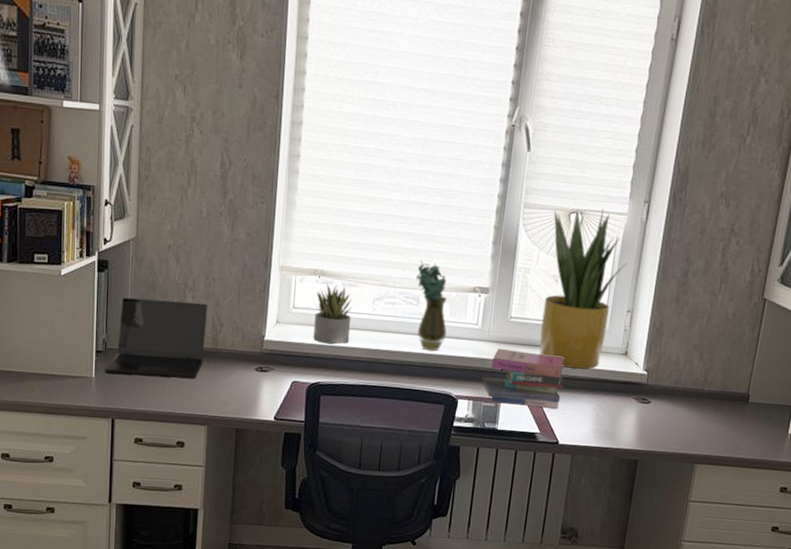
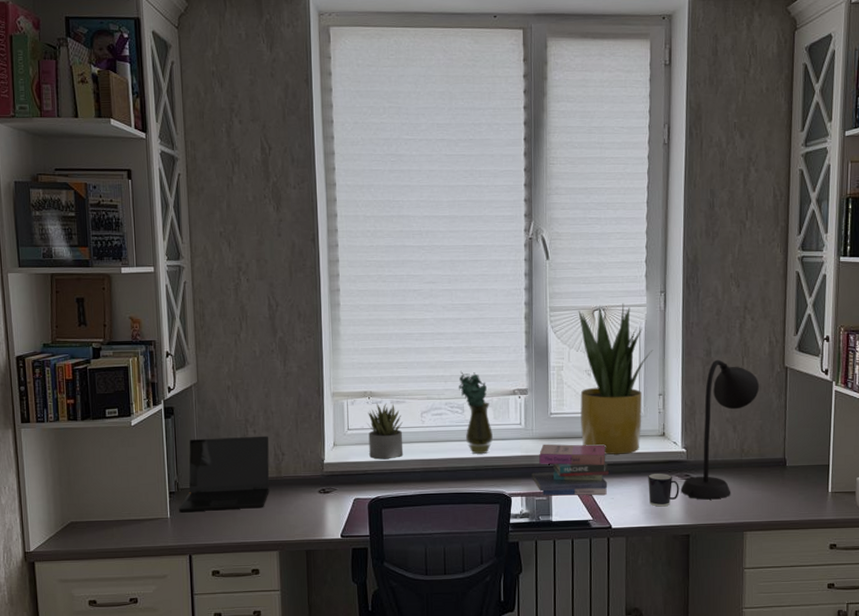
mug: none [601,392,635,429] -> present [648,472,679,507]
desk lamp: none [635,281,734,427] -> present [680,359,760,500]

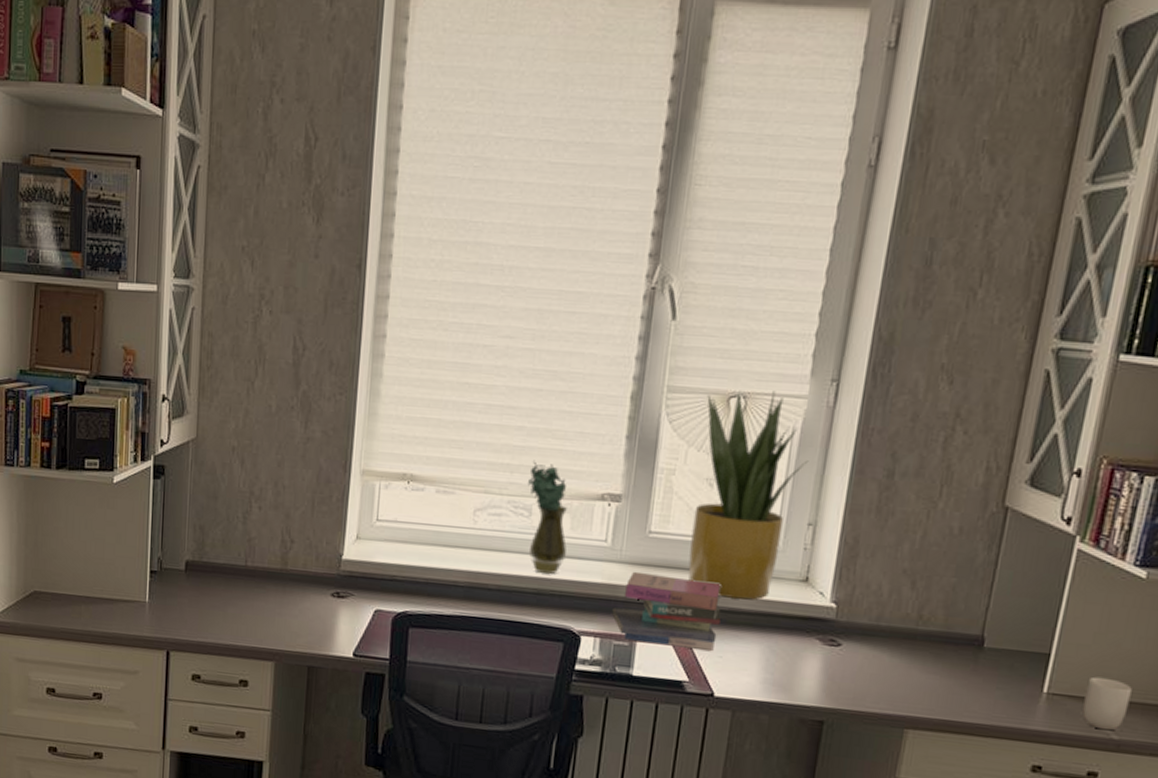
laptop: present [179,435,270,513] -> none [160,508,277,605]
succulent plant: present [367,403,404,460] -> none [400,491,448,566]
mug: present [648,472,679,507] -> none [772,630,819,679]
desk lamp: present [680,359,760,500] -> none [820,484,961,679]

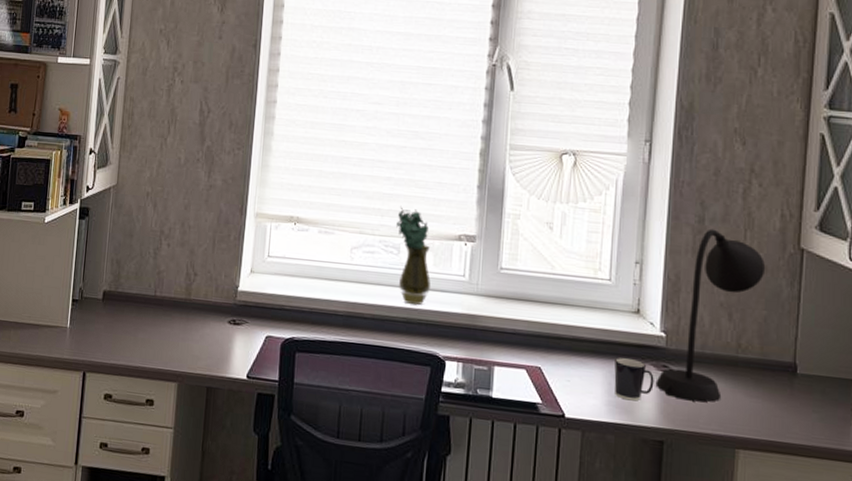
books: present [612,571,721,651] -> none [472,303,567,375]
planter: present [687,390,809,600] -> none [535,149,632,329]
mug: none [772,630,819,679] -> present [614,357,654,401]
desk lamp: none [820,484,961,679] -> present [655,228,766,402]

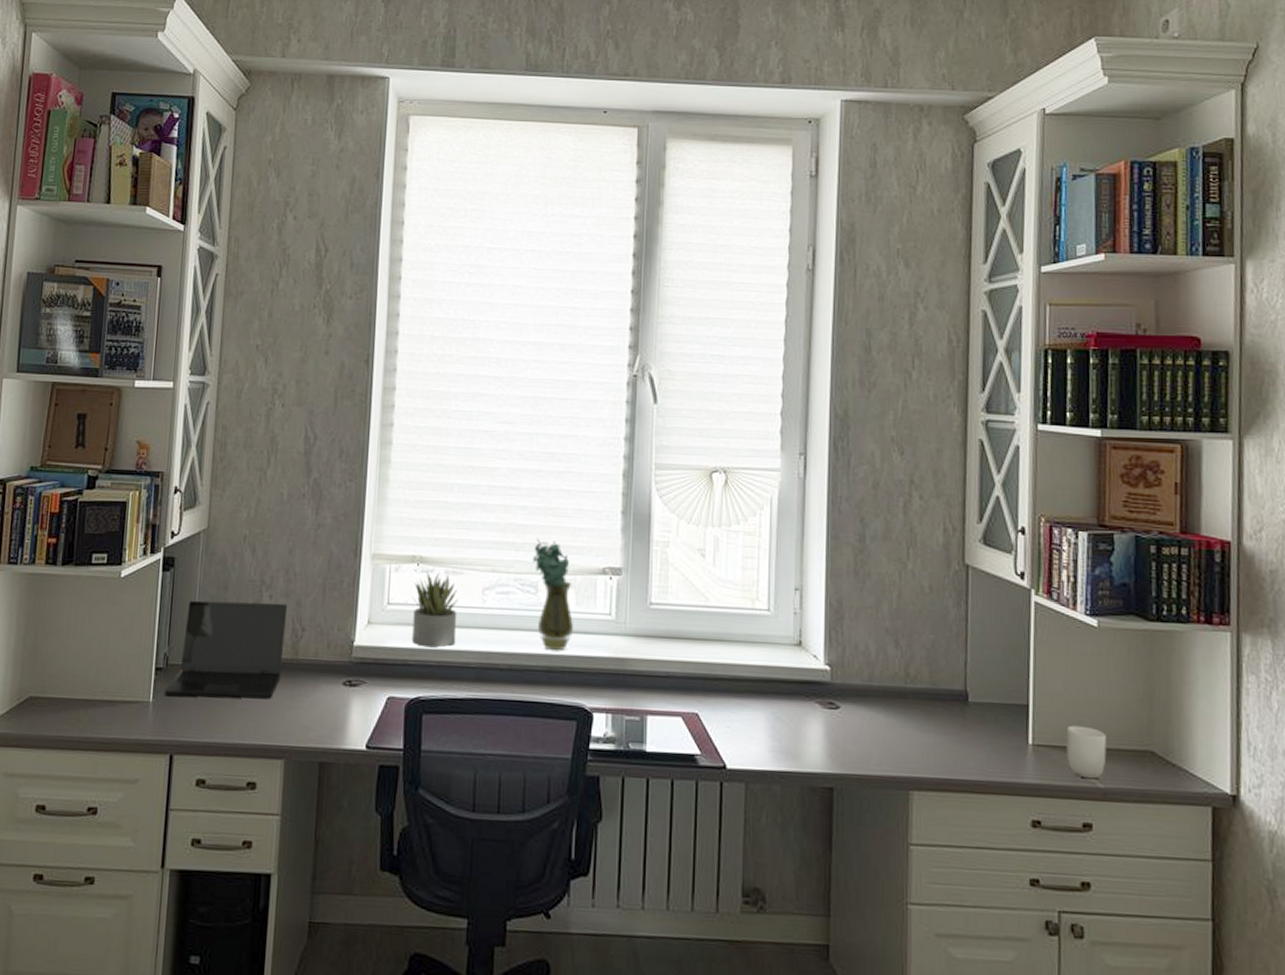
laptop: none [80,244,183,331] -> present [165,600,288,699]
succulent plant: none [288,231,329,297] -> present [412,573,458,648]
mug: present [614,357,654,401] -> none [778,696,820,745]
desk lamp: present [655,228,766,402] -> none [822,547,931,740]

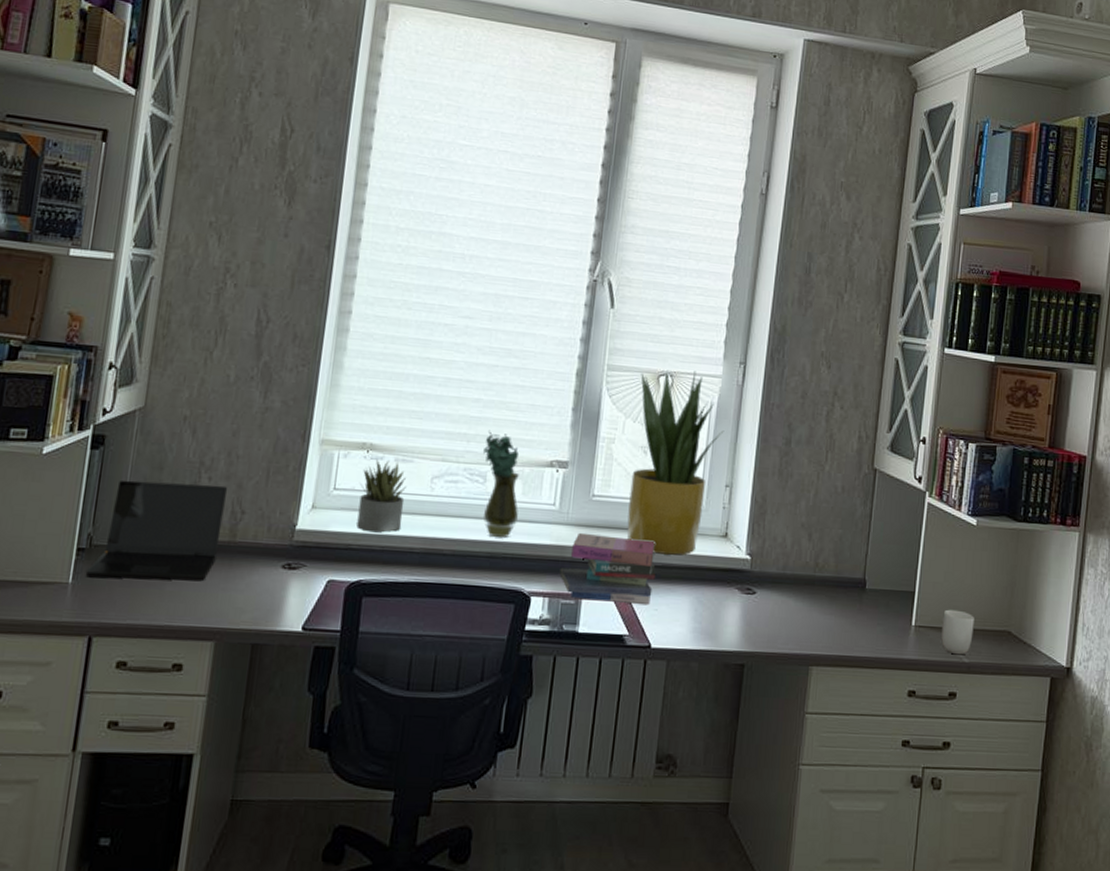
books: none [621,643,725,721] -> present [559,532,656,604]
planter: none [689,465,788,666] -> present [626,370,724,555]

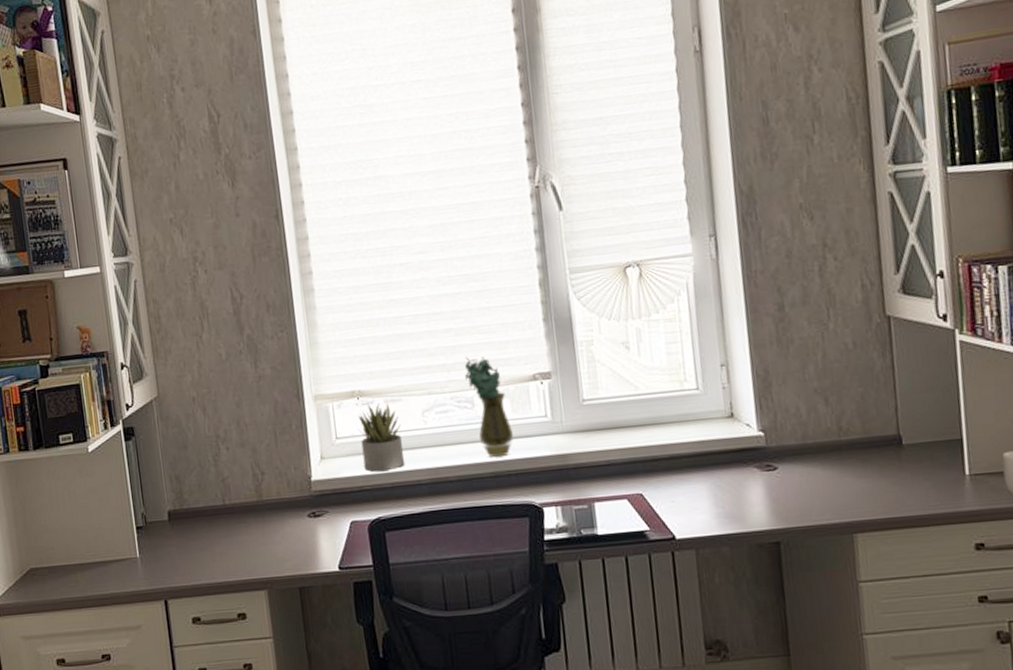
laptop: present [86,480,228,581] -> none [149,452,250,551]
books: present [559,532,656,604] -> none [566,435,666,503]
planter: present [626,370,724,555] -> none [605,254,708,446]

